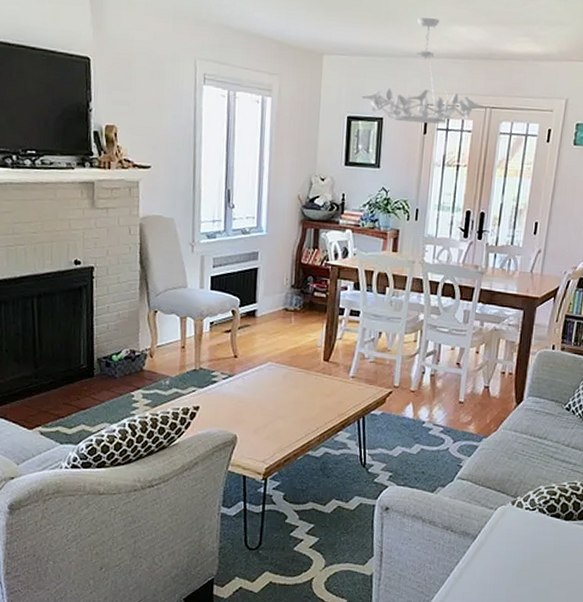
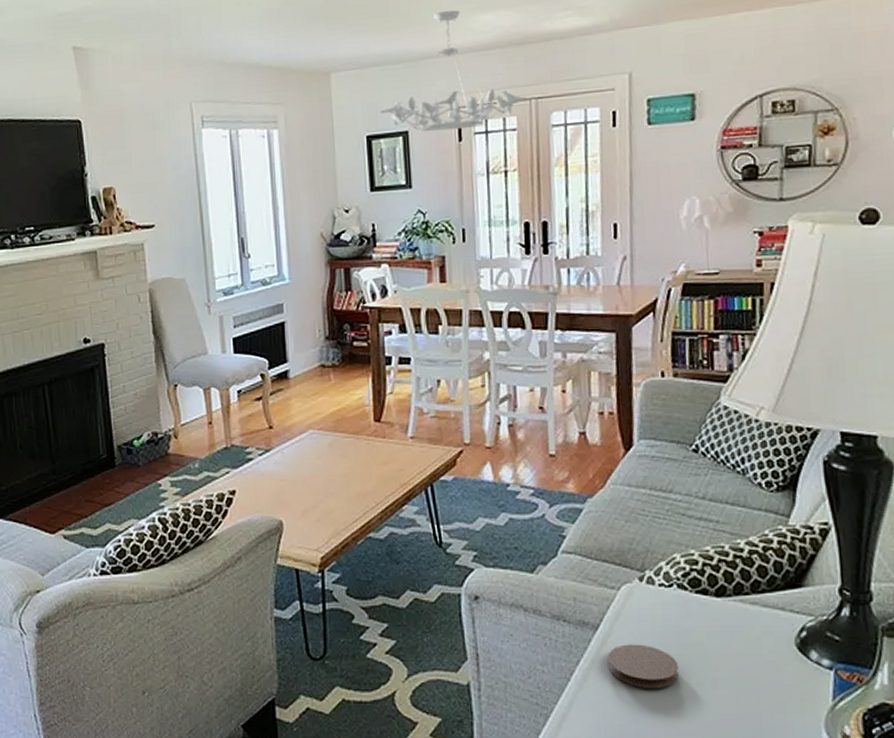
coaster: none [479,551,530,585] -> present [607,644,679,688]

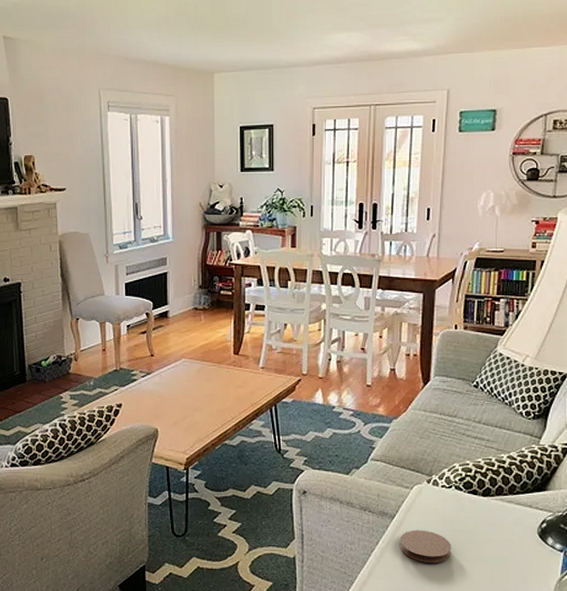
chandelier: present [380,10,527,132] -> none [252,28,367,126]

